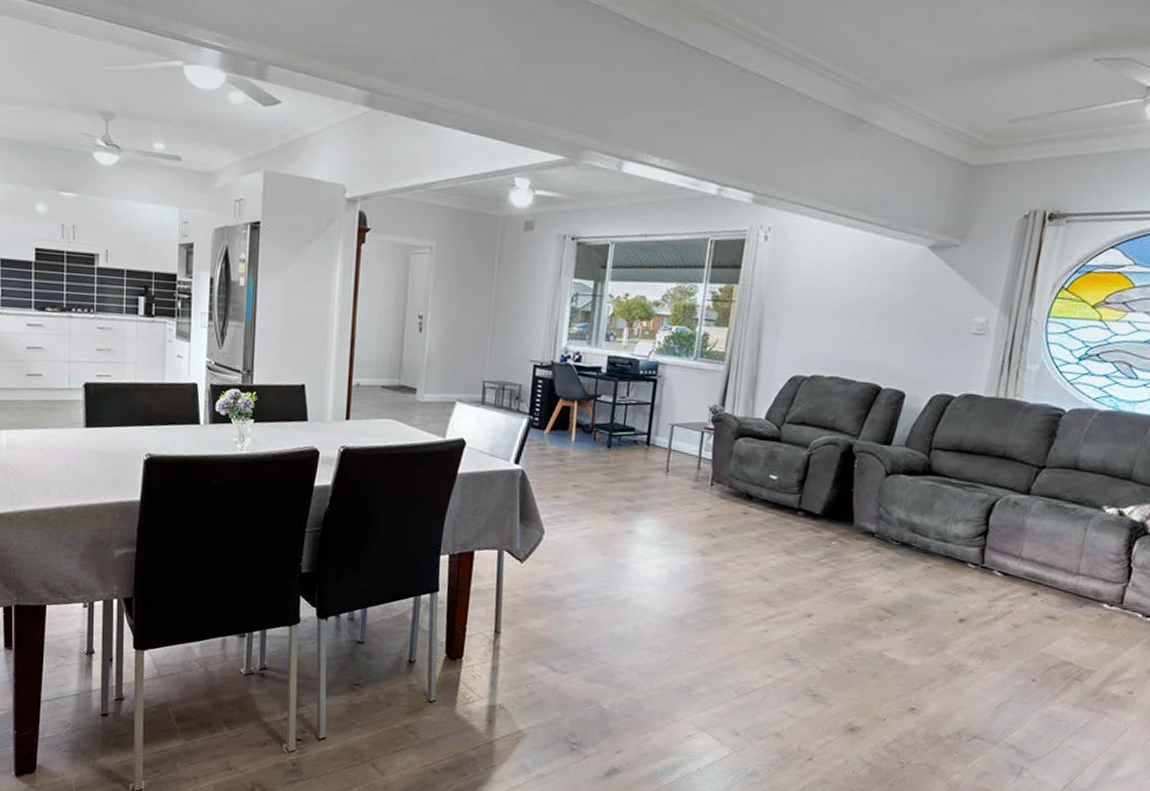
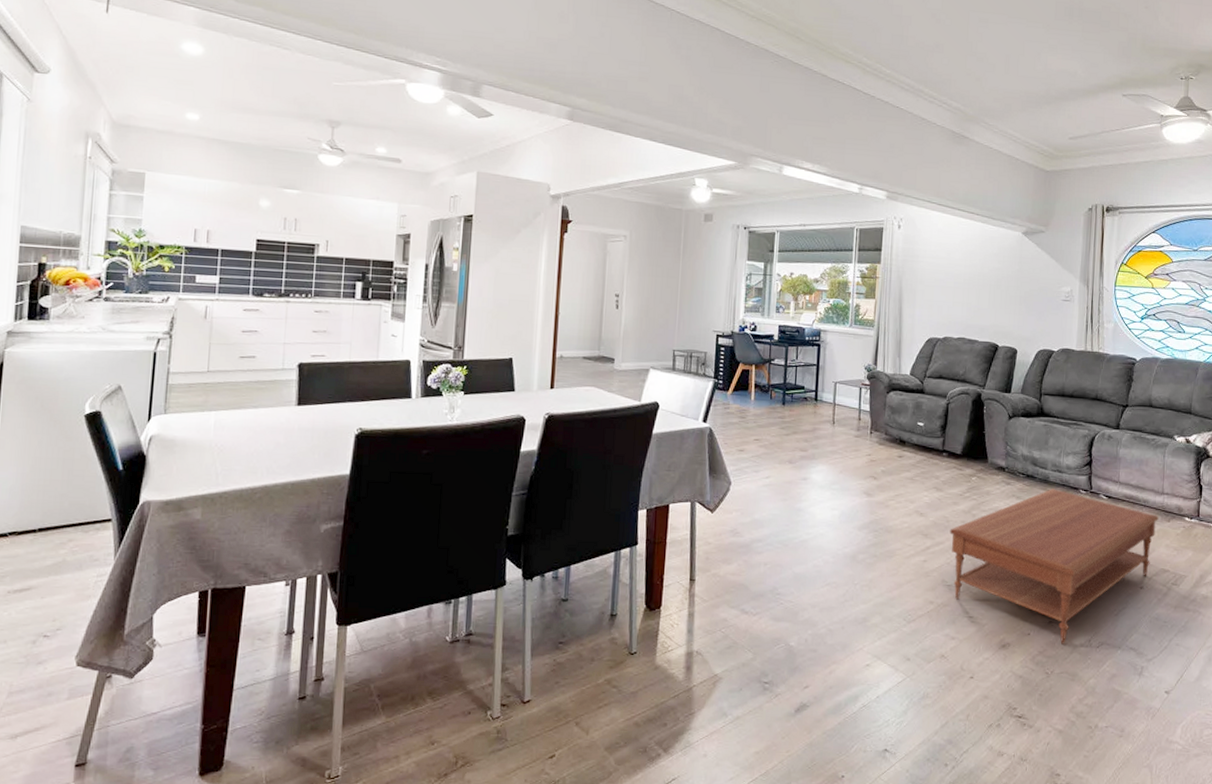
coffee table: none [798,560,1068,734] -> present [949,489,1159,645]

